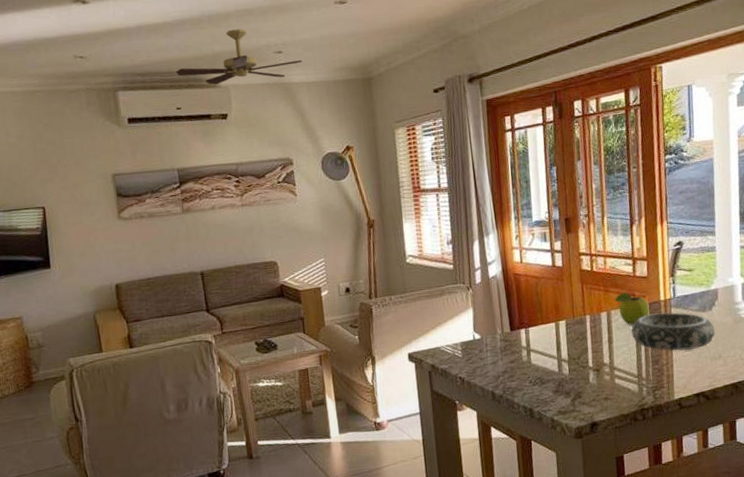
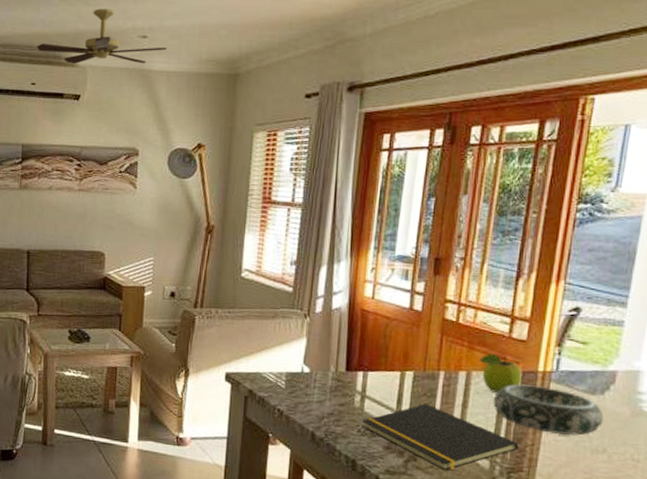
notepad: none [531,346,658,401] -> present [362,403,519,471]

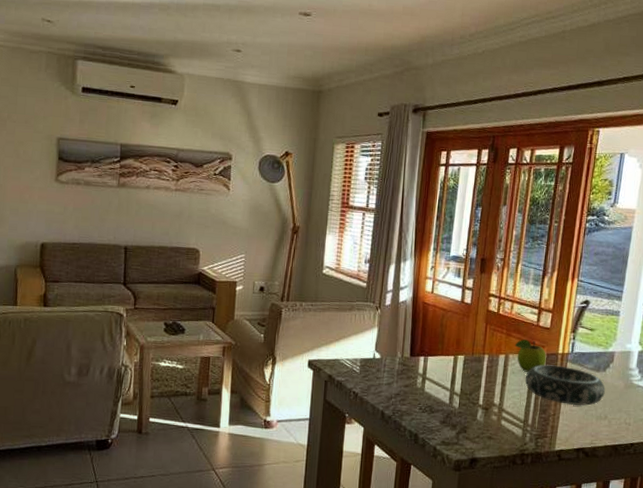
ceiling fan: present [37,9,167,64] -> none [136,21,259,75]
notepad: present [362,403,519,471] -> none [423,382,544,440]

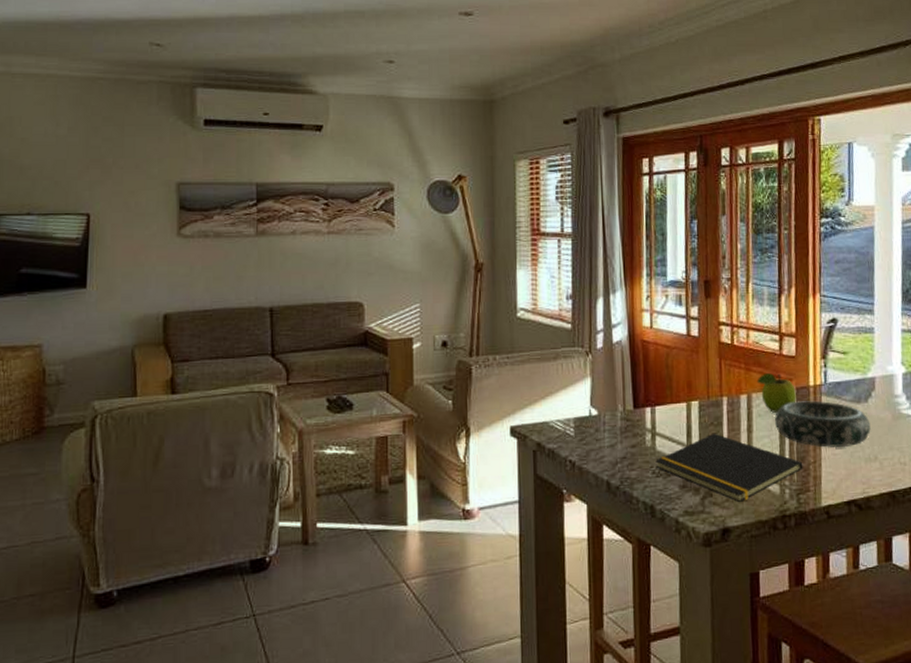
notepad: none [423,382,544,440] -> present [655,433,803,503]

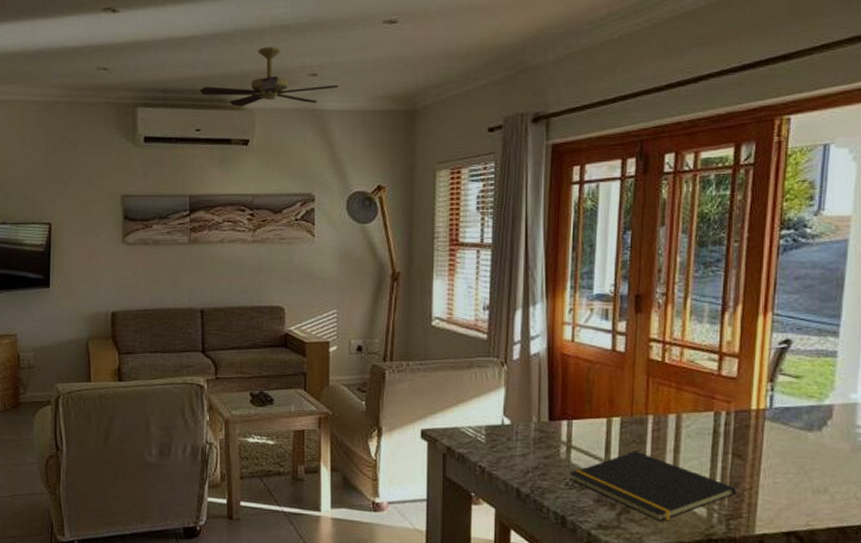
ceiling fan: none [268,31,417,91] -> present [200,46,339,107]
fruit: present [757,373,796,413] -> none [688,394,734,435]
decorative bowl: present [774,400,871,448] -> none [706,425,823,477]

